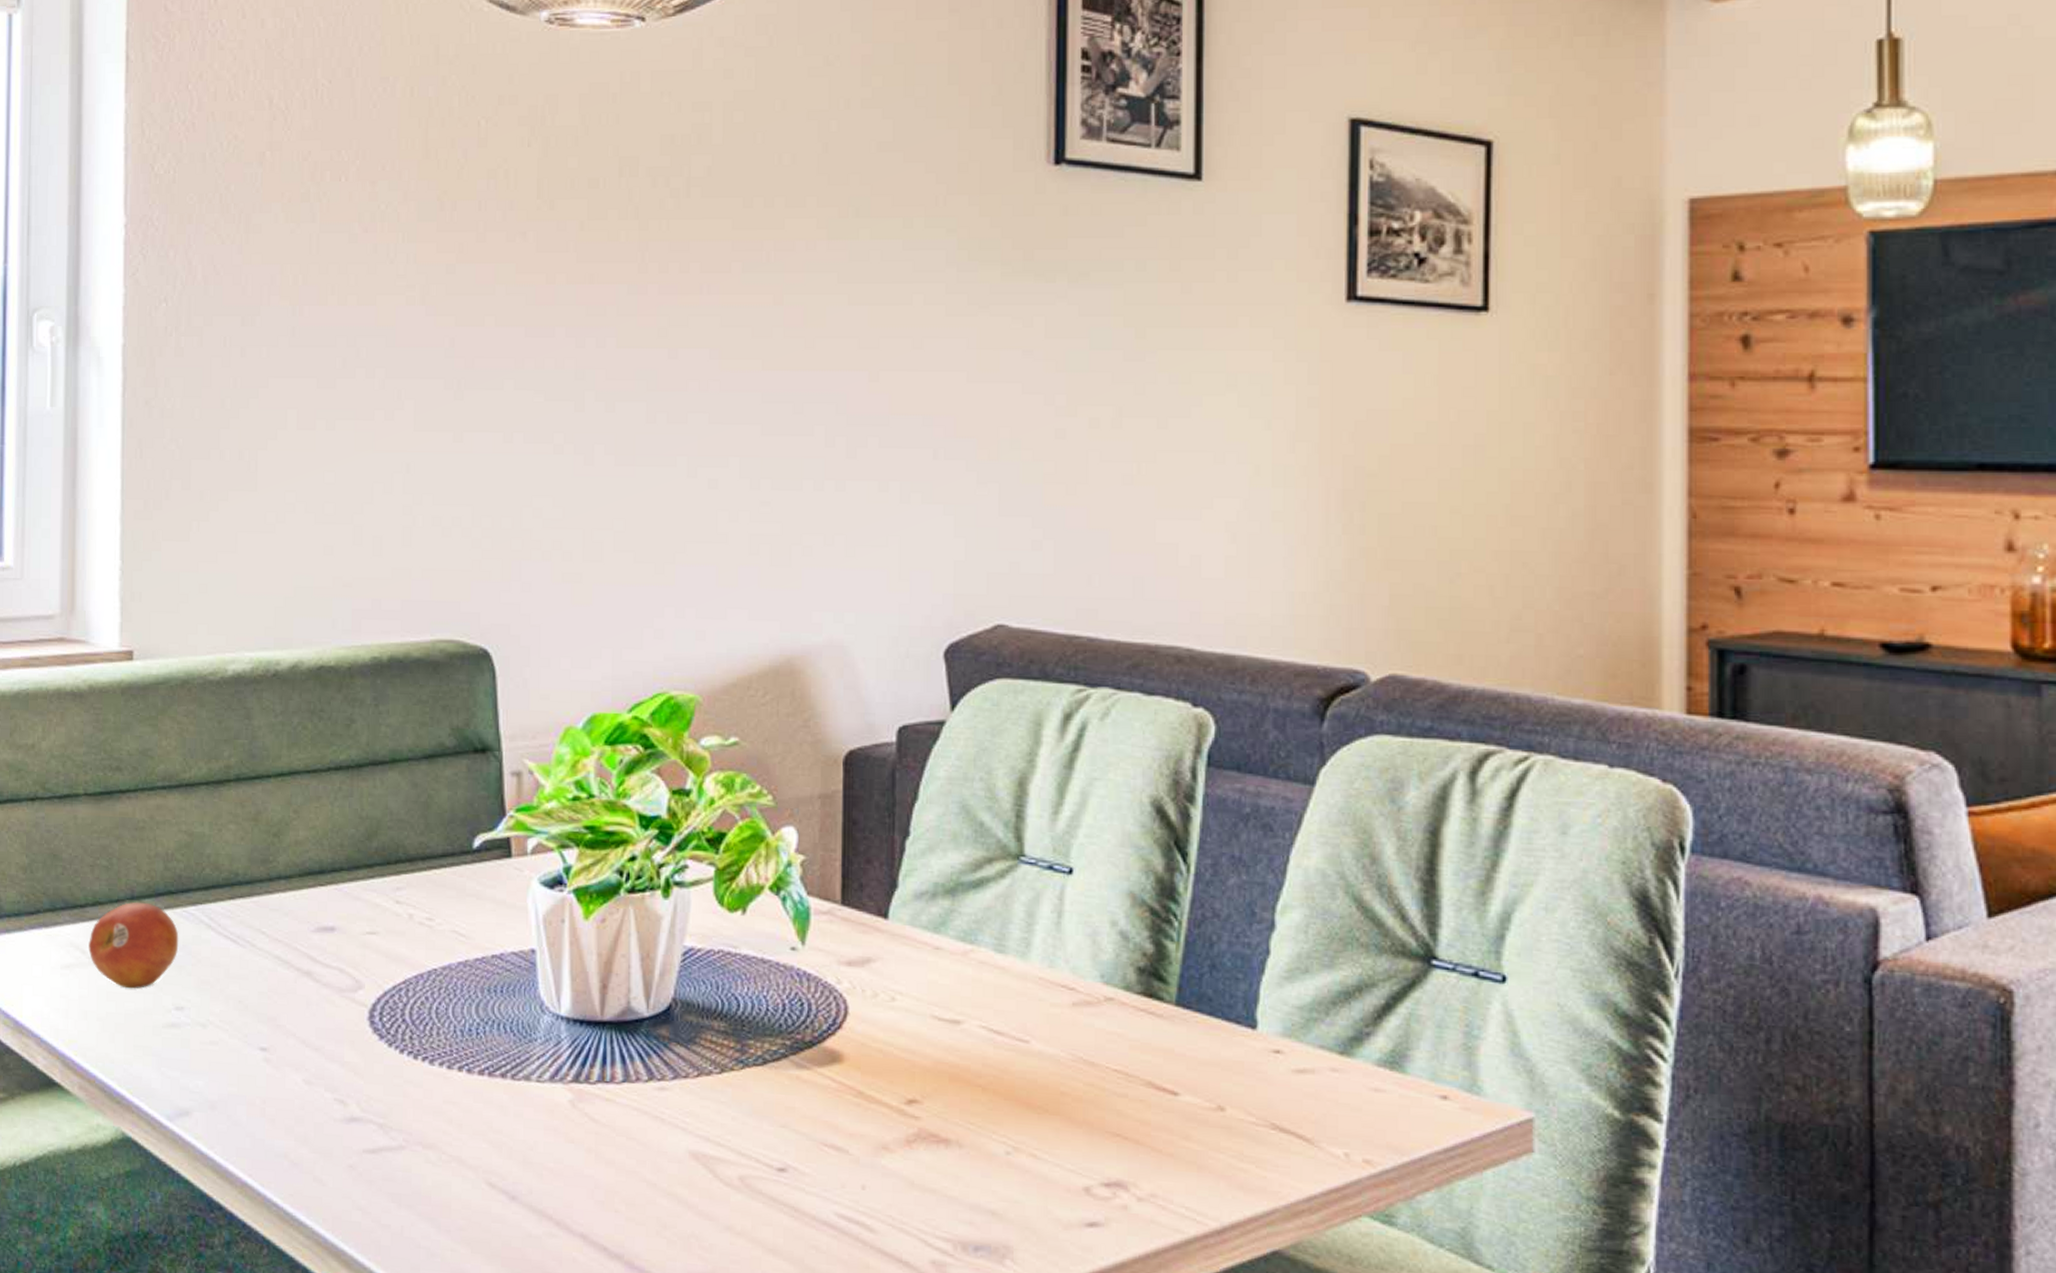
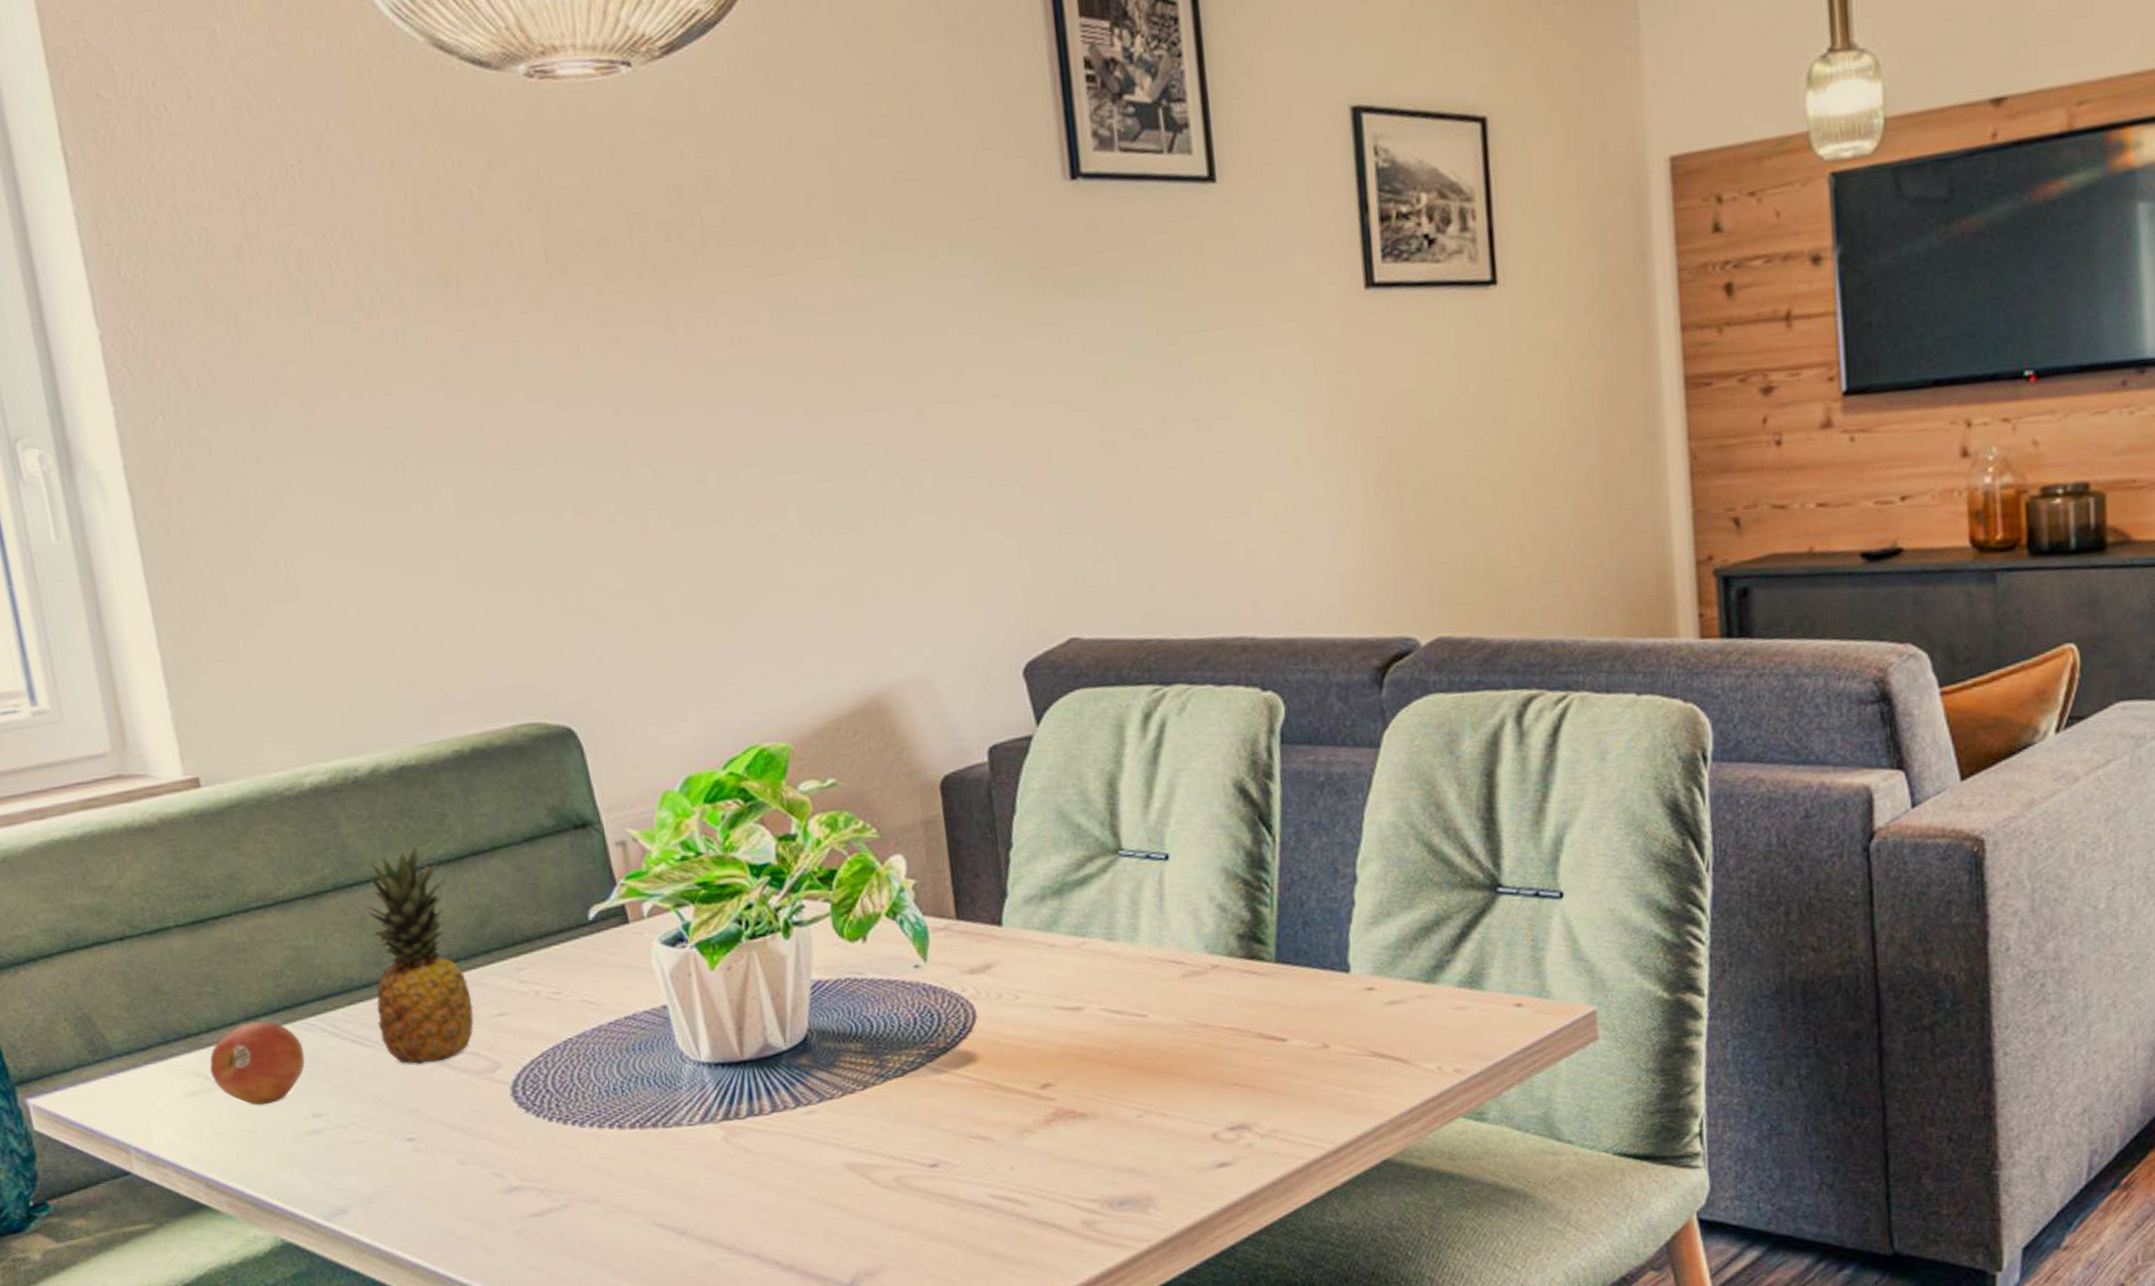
fruit: none [253,746,347,973] -> present [368,844,475,1065]

